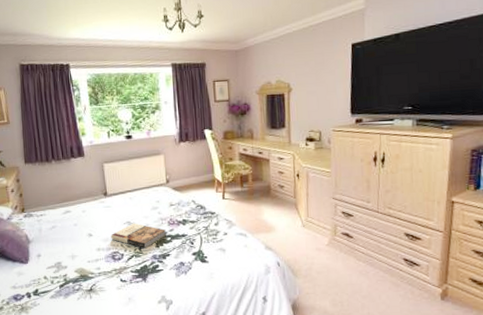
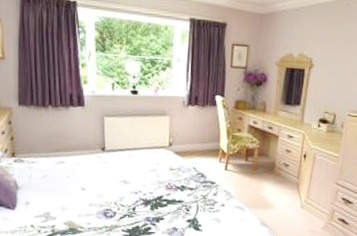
book: present [111,223,166,248] -> none [105,182,162,209]

